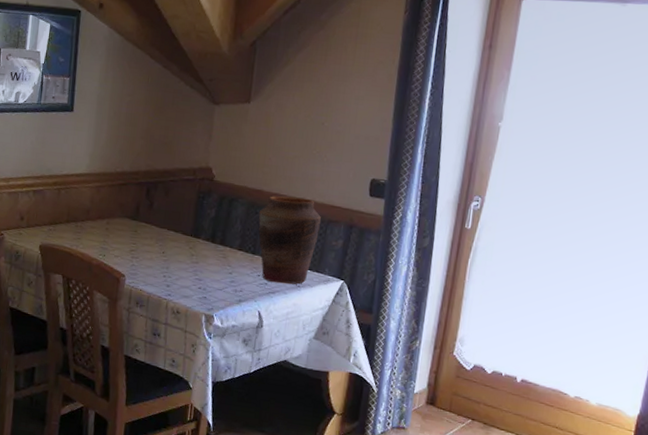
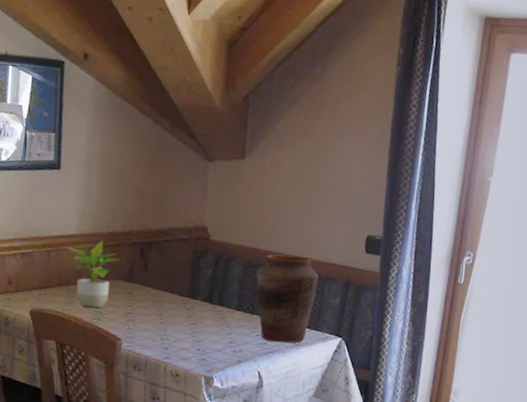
potted plant: none [77,178,126,244] -> present [67,239,120,308]

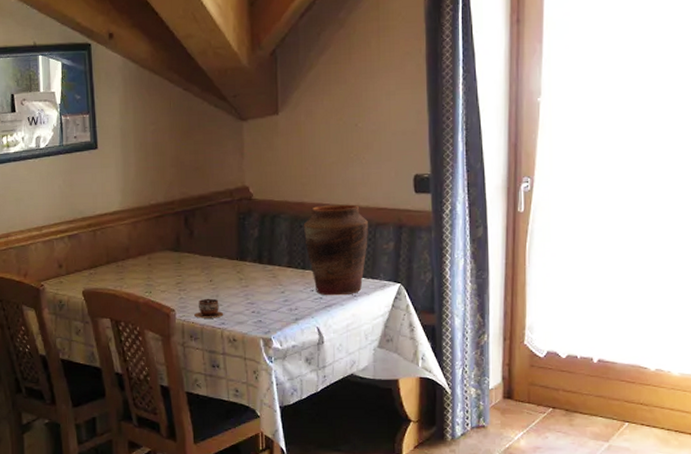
potted plant: present [67,239,120,308] -> none [112,213,165,282]
cup: none [140,331,170,352] -> present [194,298,224,319]

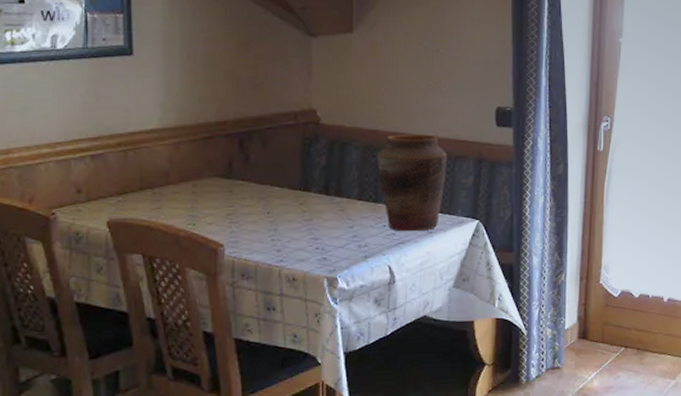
cup: present [194,298,224,319] -> none [247,232,283,255]

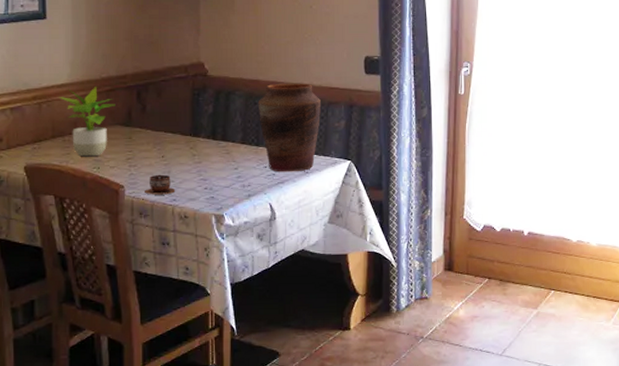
potted plant: none [148,133,214,212] -> present [59,87,116,157]
cup: none [247,232,283,255] -> present [145,174,176,195]

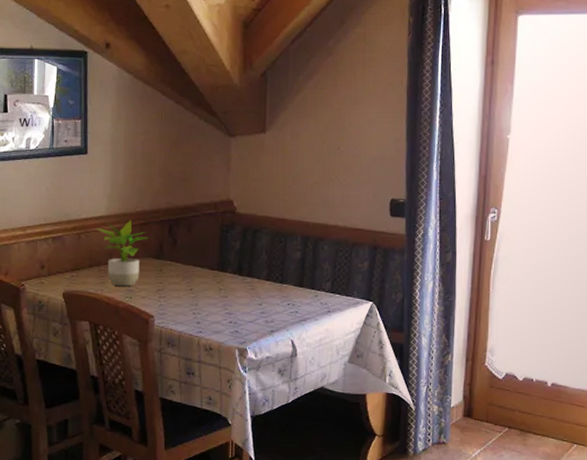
cup: present [145,174,176,195] -> none [173,306,202,327]
vase: present [257,83,322,172] -> none [283,222,346,311]

